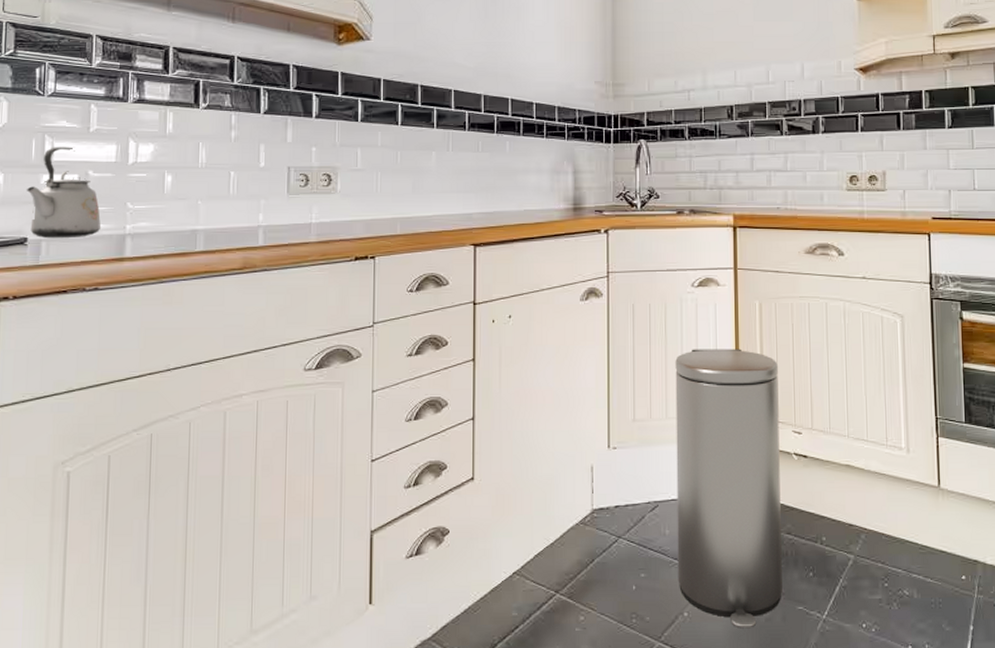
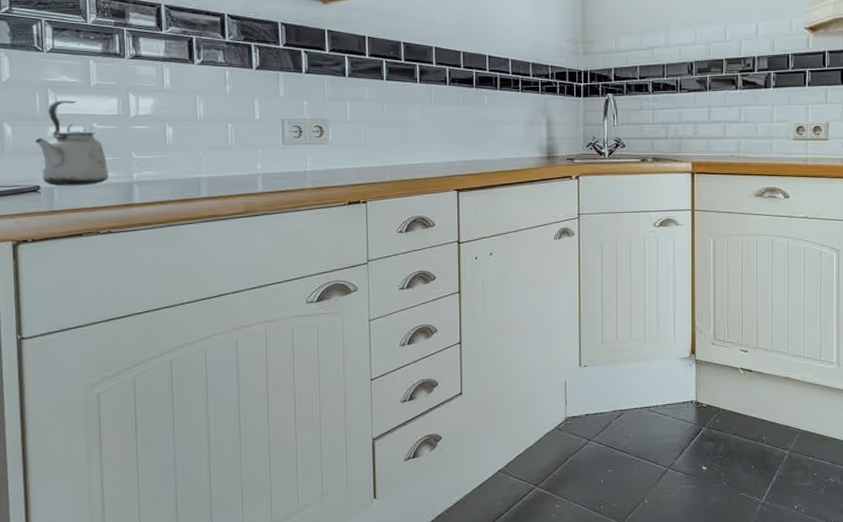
pedal bin: present [675,348,782,629] -> none [638,280,728,512]

